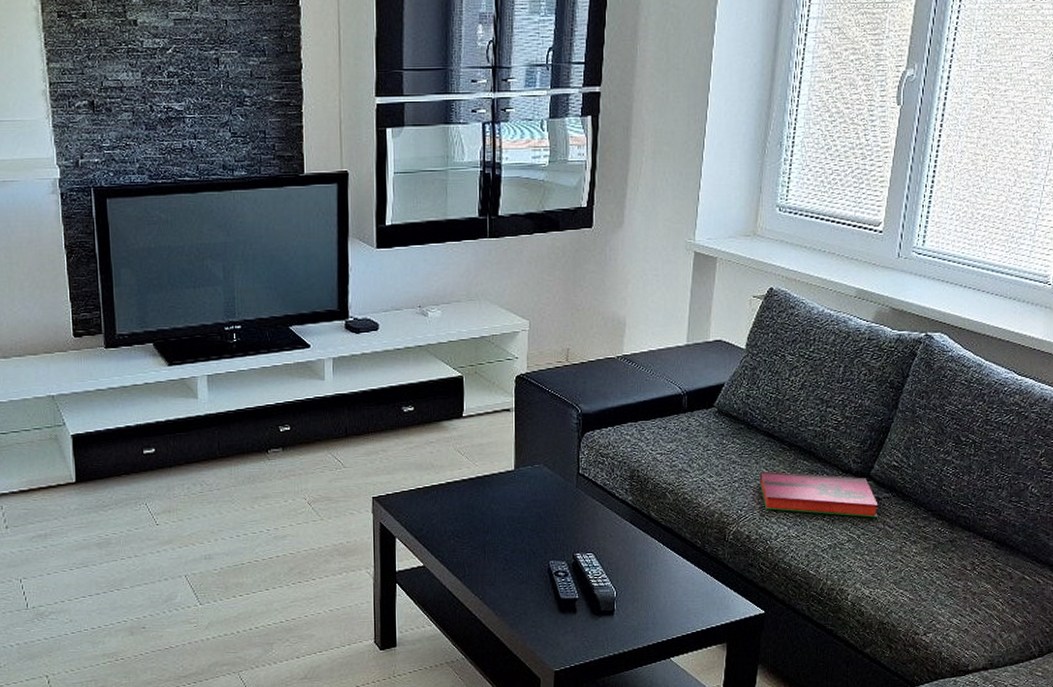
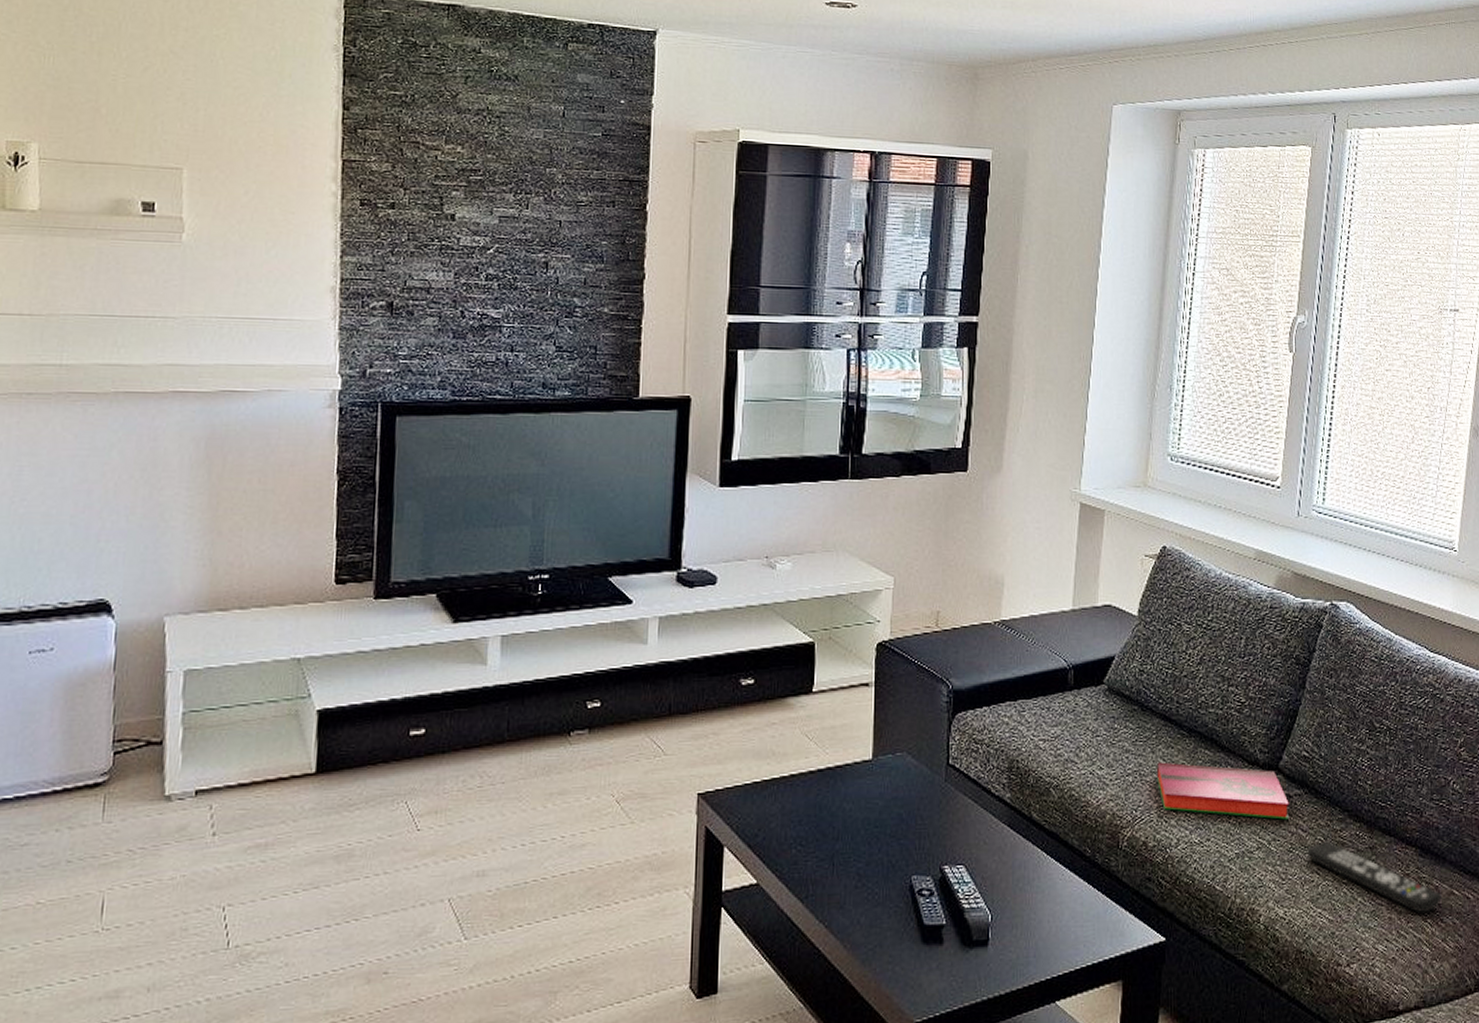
remote control: none [891,535,1015,595] -> present [1306,841,1443,914]

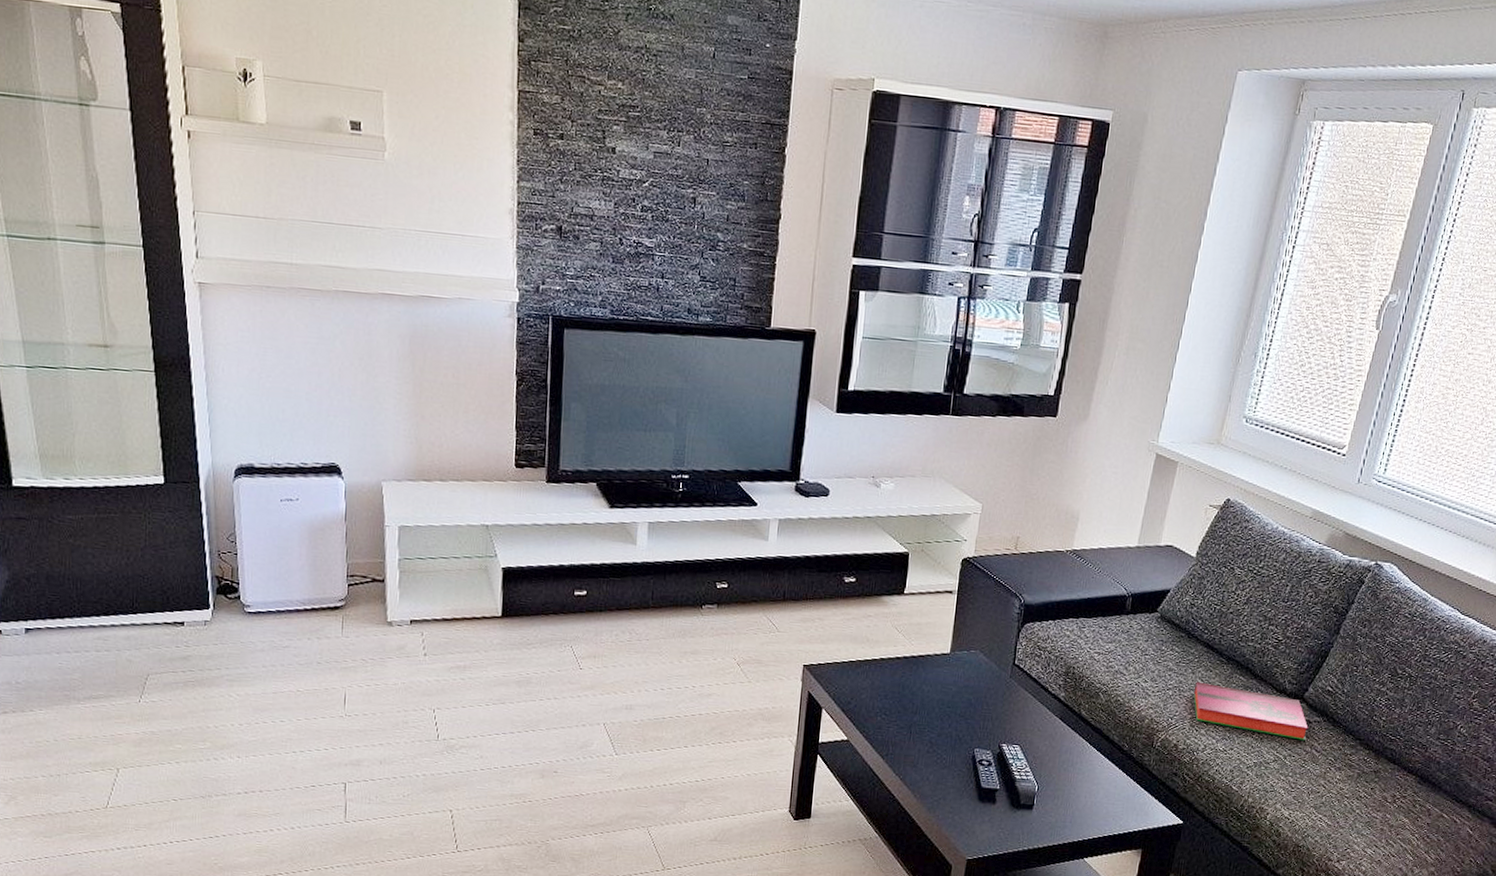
remote control: present [1306,841,1443,914] -> none [1316,762,1433,829]

